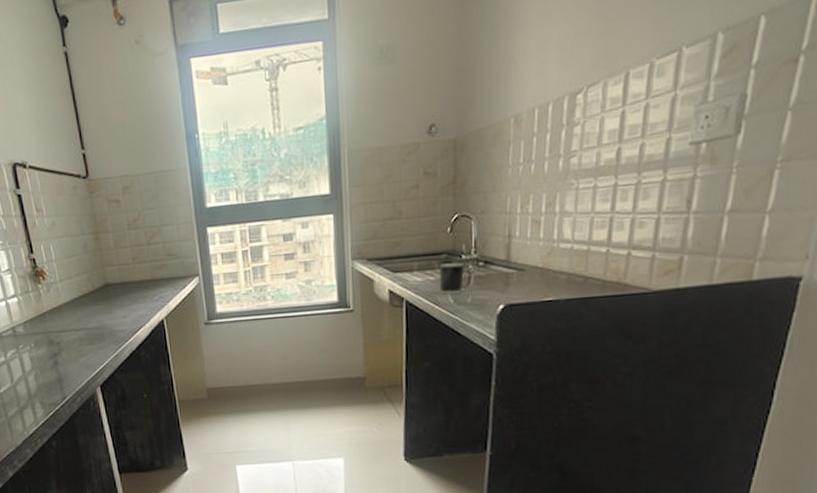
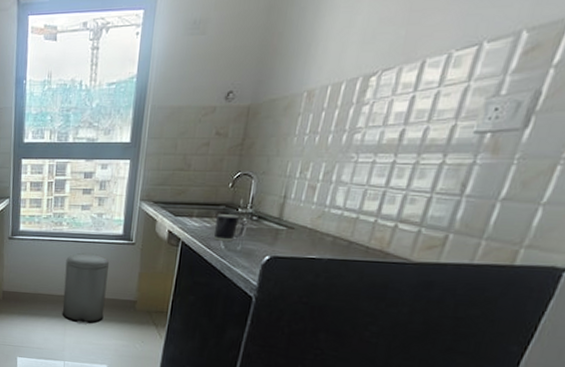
pedal bin: none [277,329,331,413] -> present [62,253,110,324]

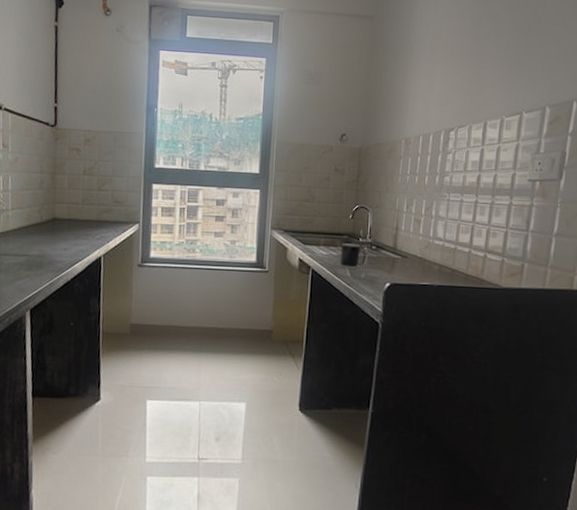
pedal bin: present [62,253,110,324] -> none [196,281,244,358]

